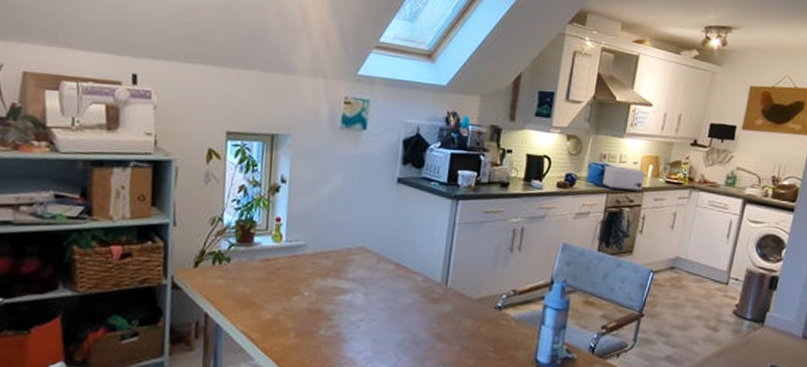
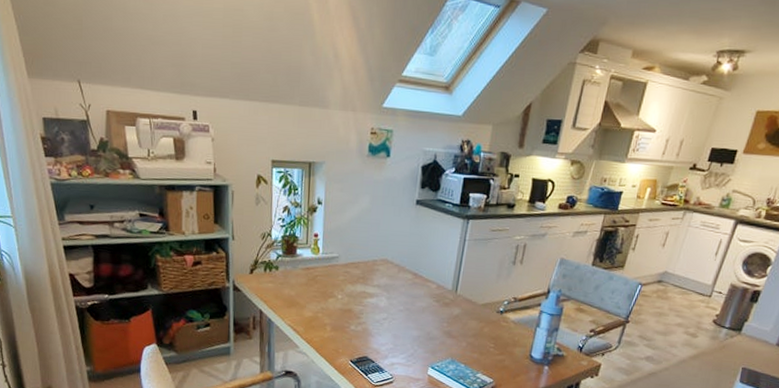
toaster: present [602,166,646,192] -> none [601,189,643,213]

